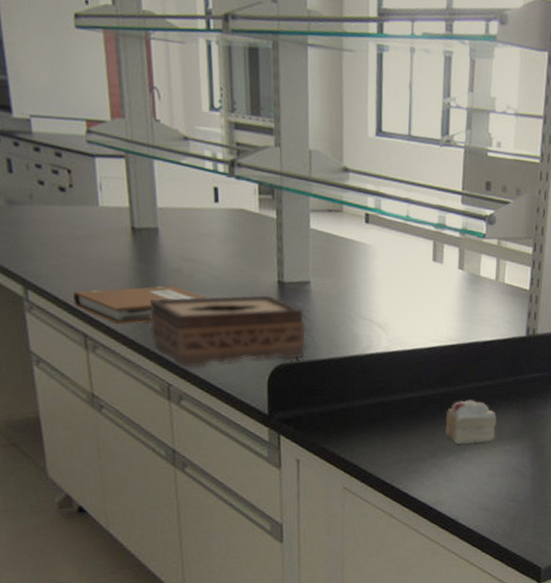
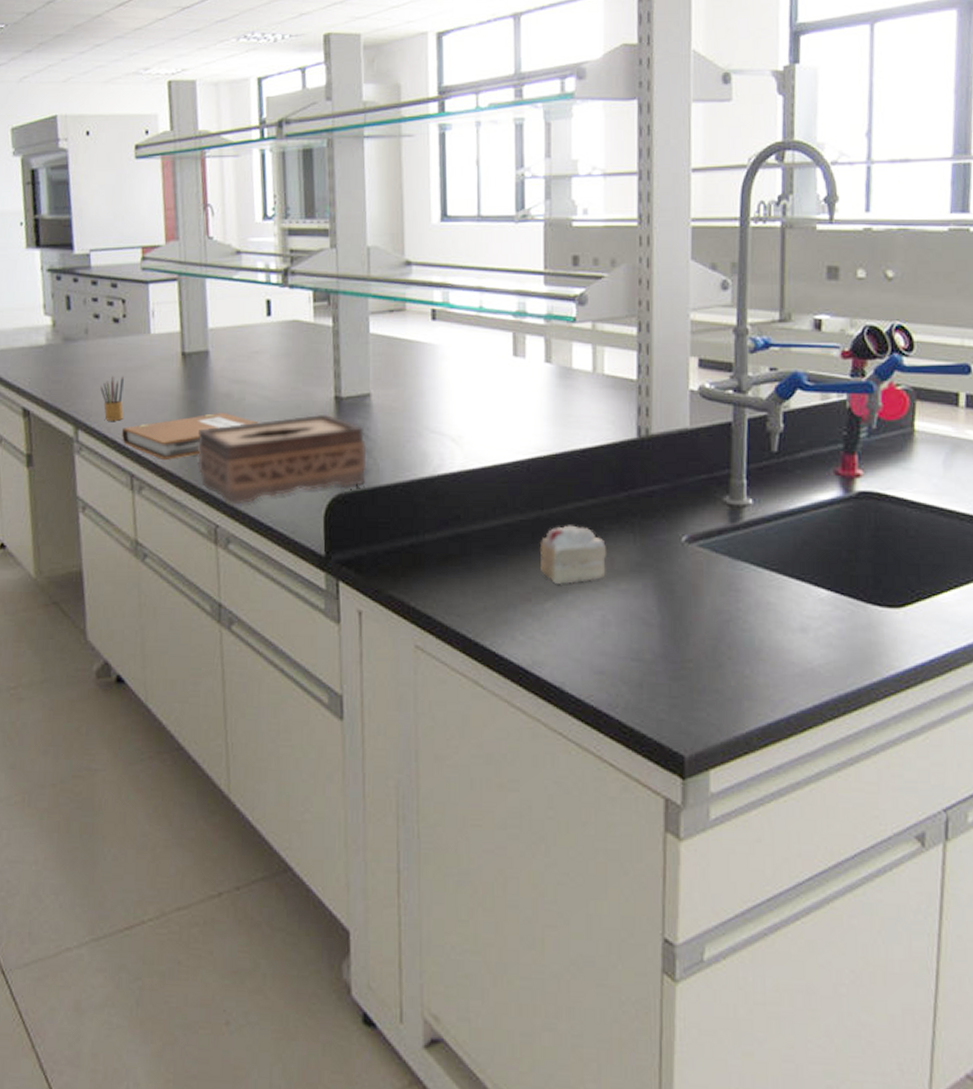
pencil box: none [49,242,74,285] -> present [100,375,124,421]

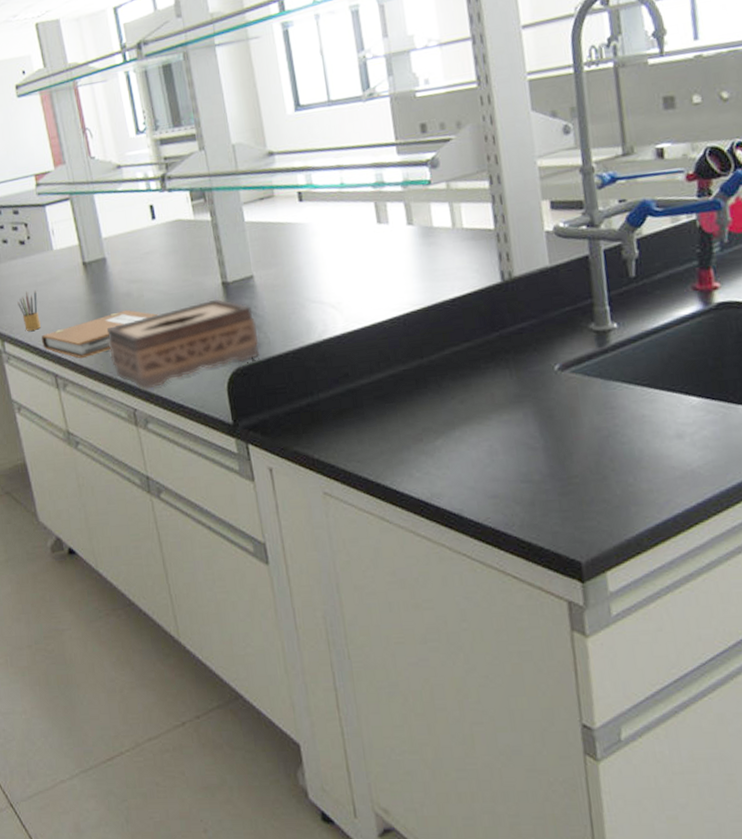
cake slice: present [541,525,607,585] -> none [424,368,488,424]

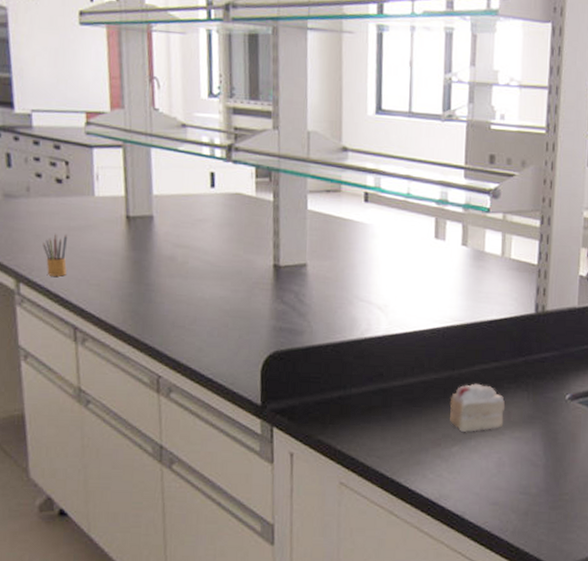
notebook: present [41,309,158,359] -> none [64,273,201,316]
tissue box: present [107,298,259,391] -> none [141,279,302,359]
cake slice: none [424,368,488,424] -> present [450,383,506,433]

